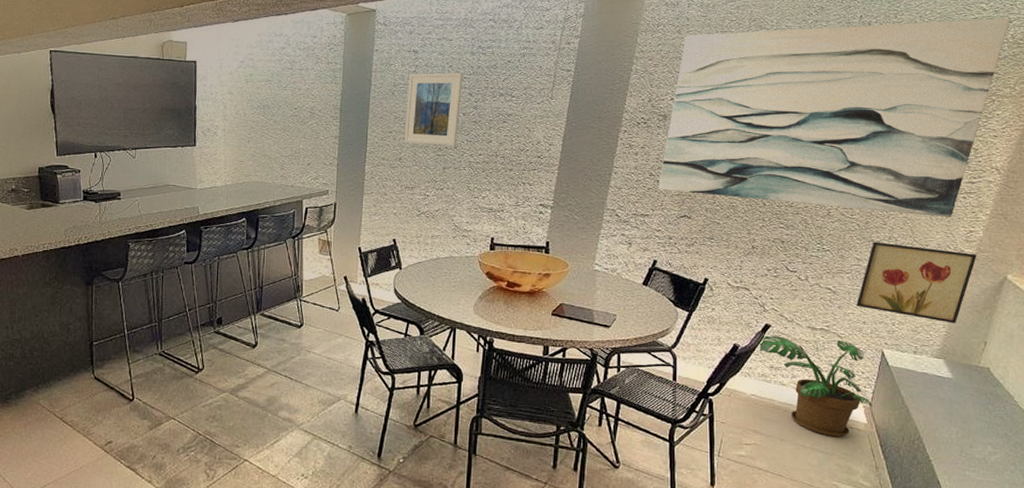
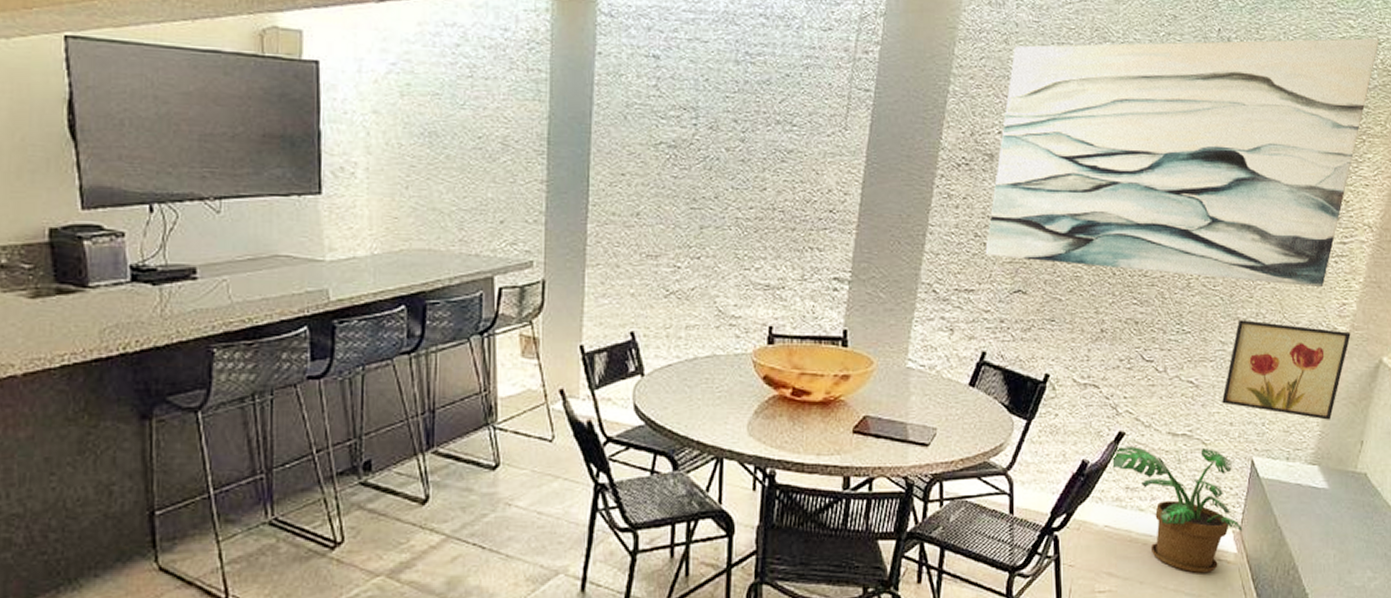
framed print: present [404,72,463,146] -> none [643,88,725,195]

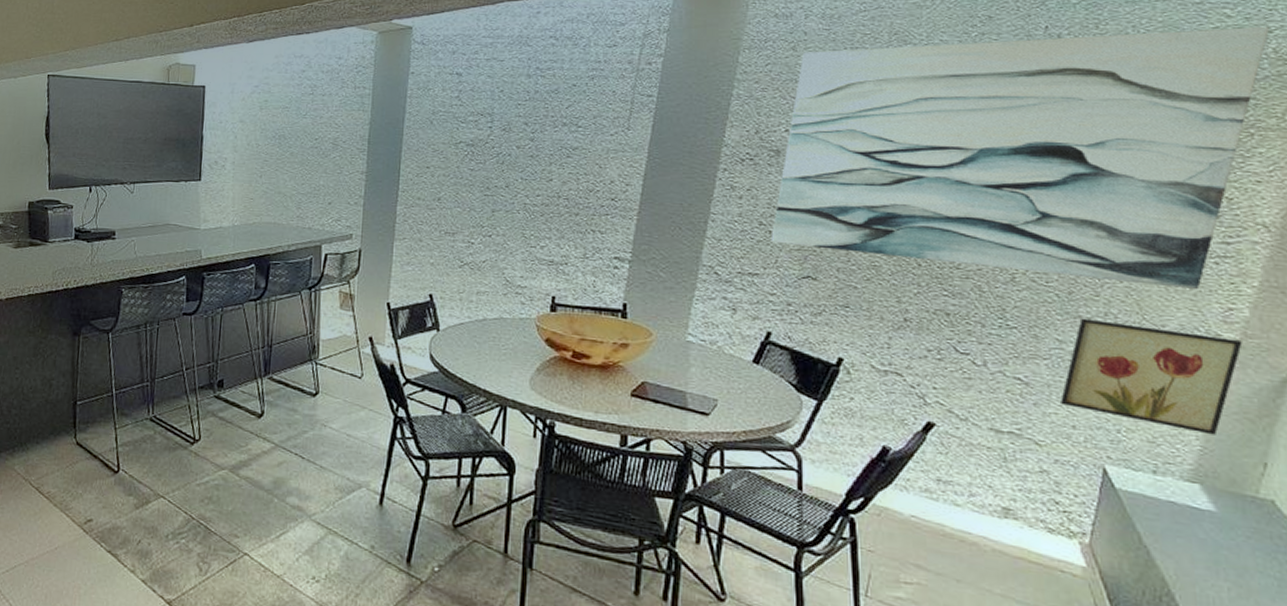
potted plant: present [1112,446,1243,573] -> none [919,437,1094,583]

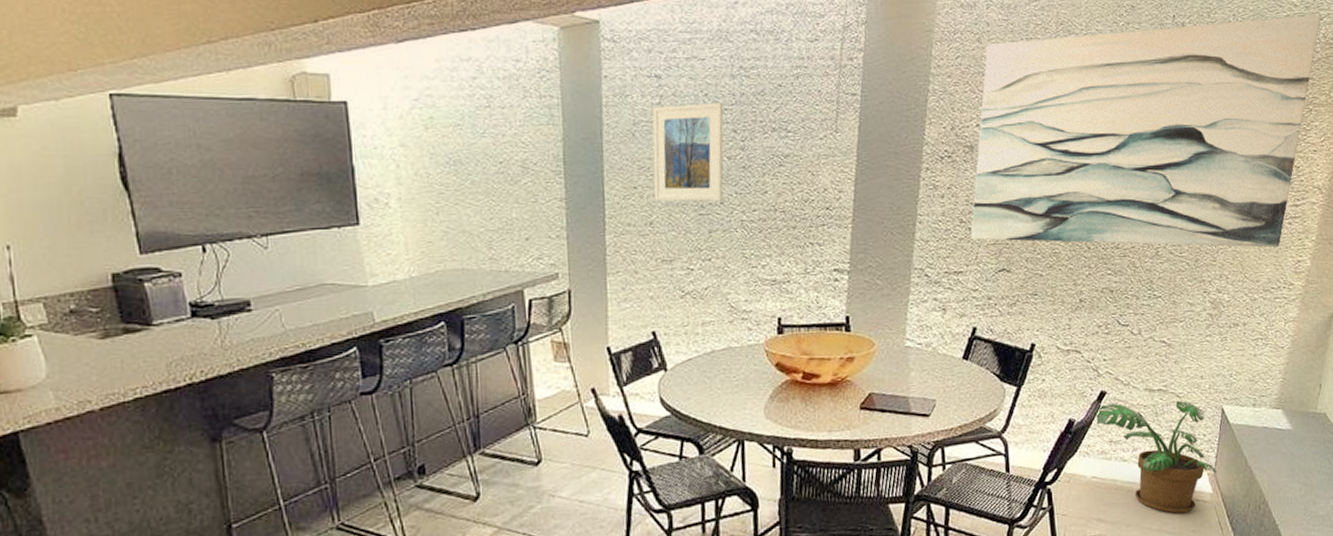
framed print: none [444,98,517,185] -> present [652,102,724,202]
potted plant: none [919,437,1094,583] -> present [1095,401,1217,514]
wall art: present [1060,318,1243,435] -> none [1192,281,1306,368]

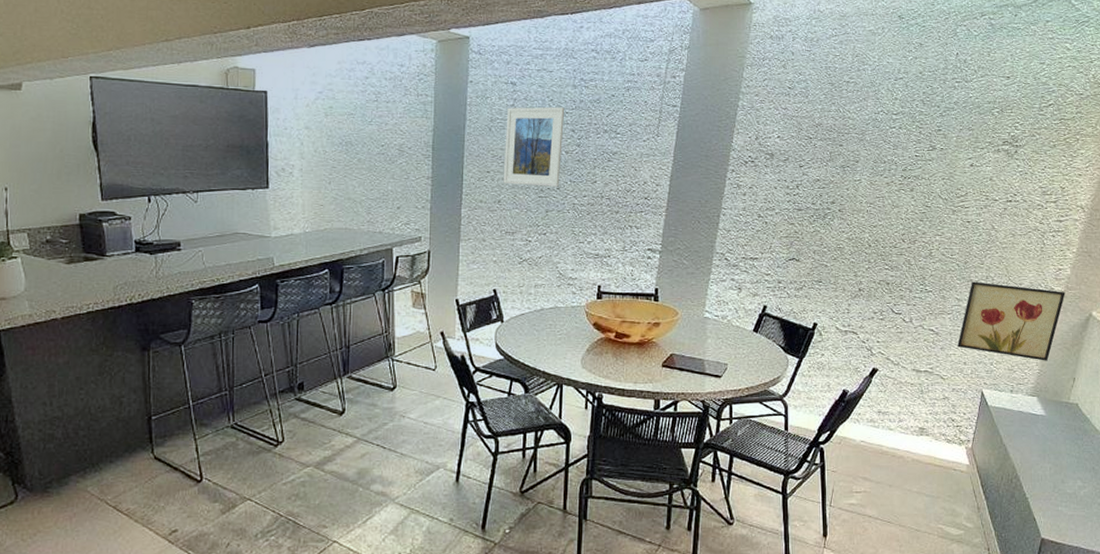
wall art: present [970,14,1321,248] -> none [766,57,1092,257]
potted plant: present [1095,401,1217,514] -> none [867,380,974,479]
wall art: none [1192,281,1306,368] -> present [957,281,1065,361]

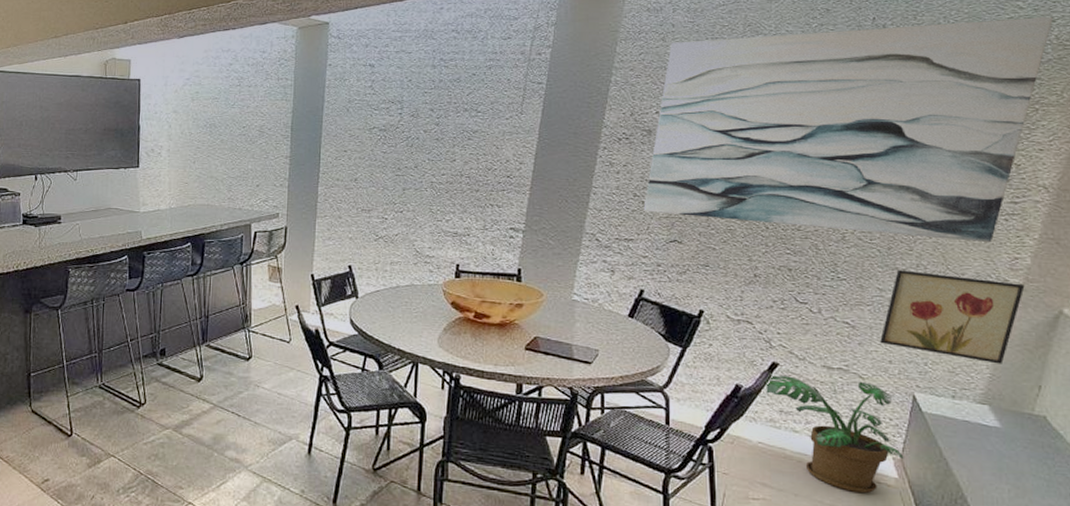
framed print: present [503,106,565,187] -> none [360,87,424,165]
wall art: none [766,57,1092,257] -> present [643,16,1054,243]
potted plant: none [867,380,974,479] -> present [765,375,904,493]

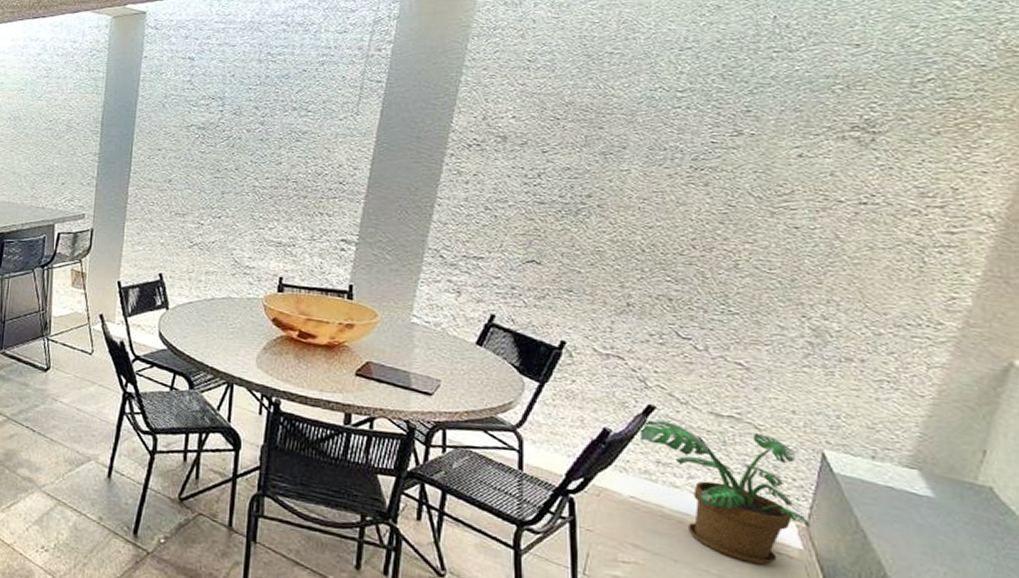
wall art: present [643,16,1054,243] -> none [496,18,1000,279]
wall art: present [880,270,1025,364] -> none [781,305,964,422]

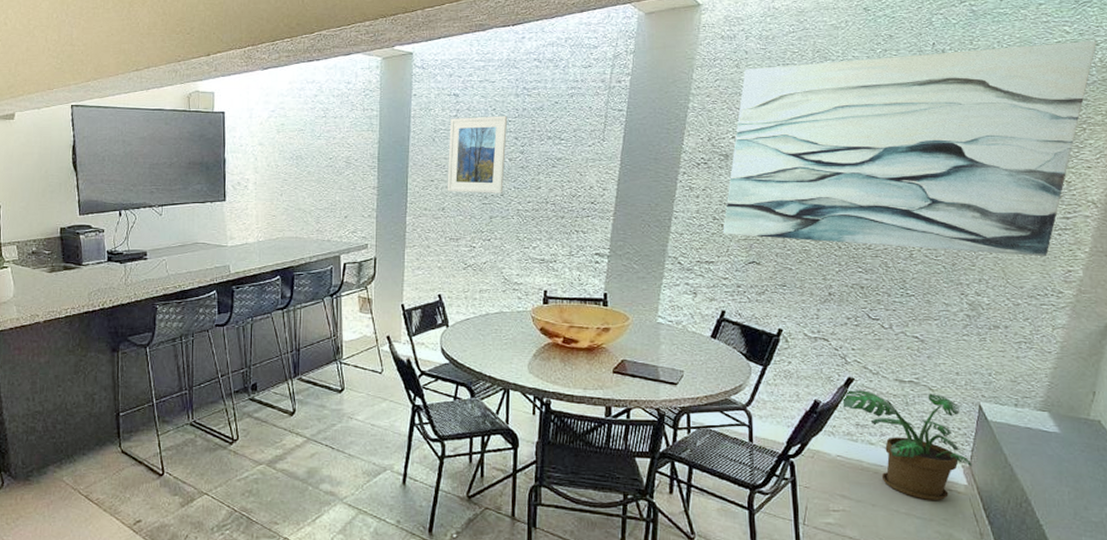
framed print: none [175,82,248,167] -> present [447,116,508,194]
wall art: none [496,18,1000,279] -> present [723,40,1097,257]

